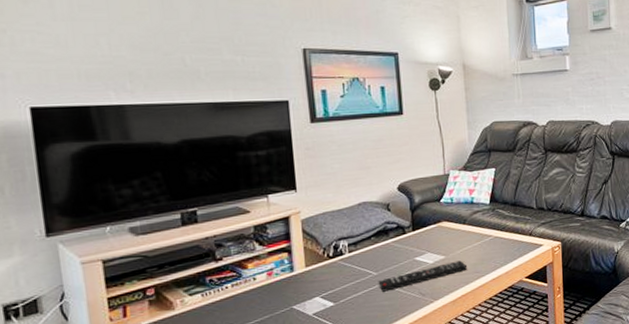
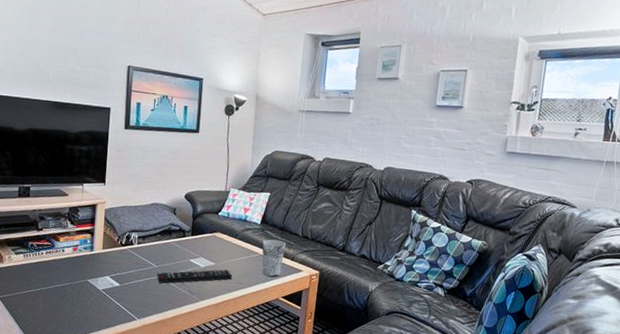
cup: none [495,217,522,259] -> present [262,239,286,277]

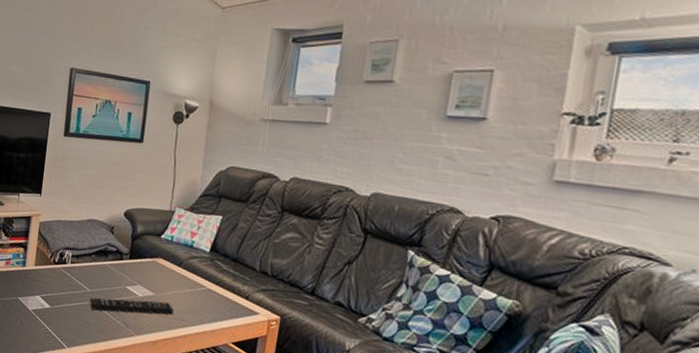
cup: present [262,239,286,277] -> none [209,271,240,318]

